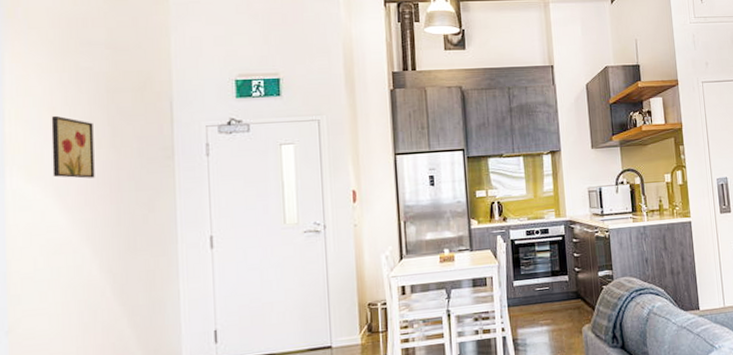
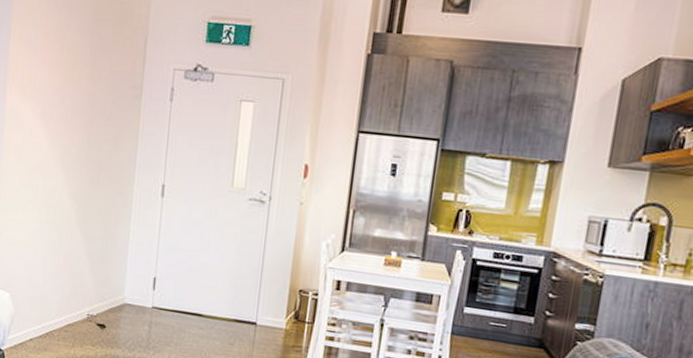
wall art: present [51,115,95,179] -> none [41,39,78,106]

